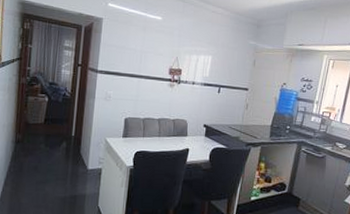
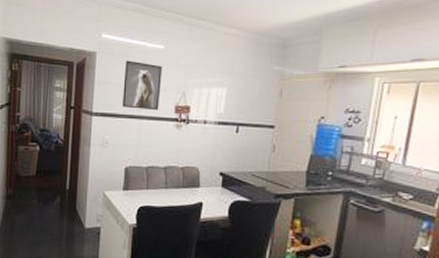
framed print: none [124,27,160,72] -> present [122,60,162,111]

